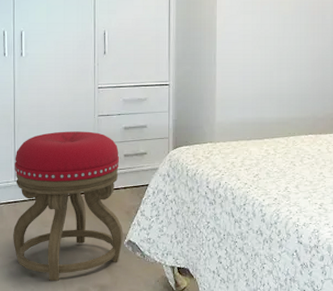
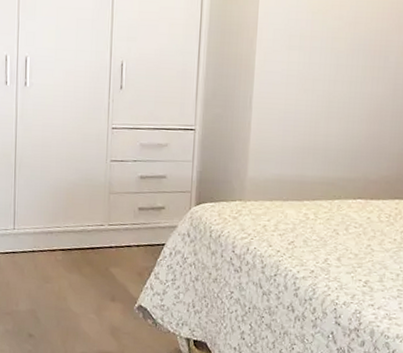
stool: present [13,131,123,281] -> none [10,176,134,344]

